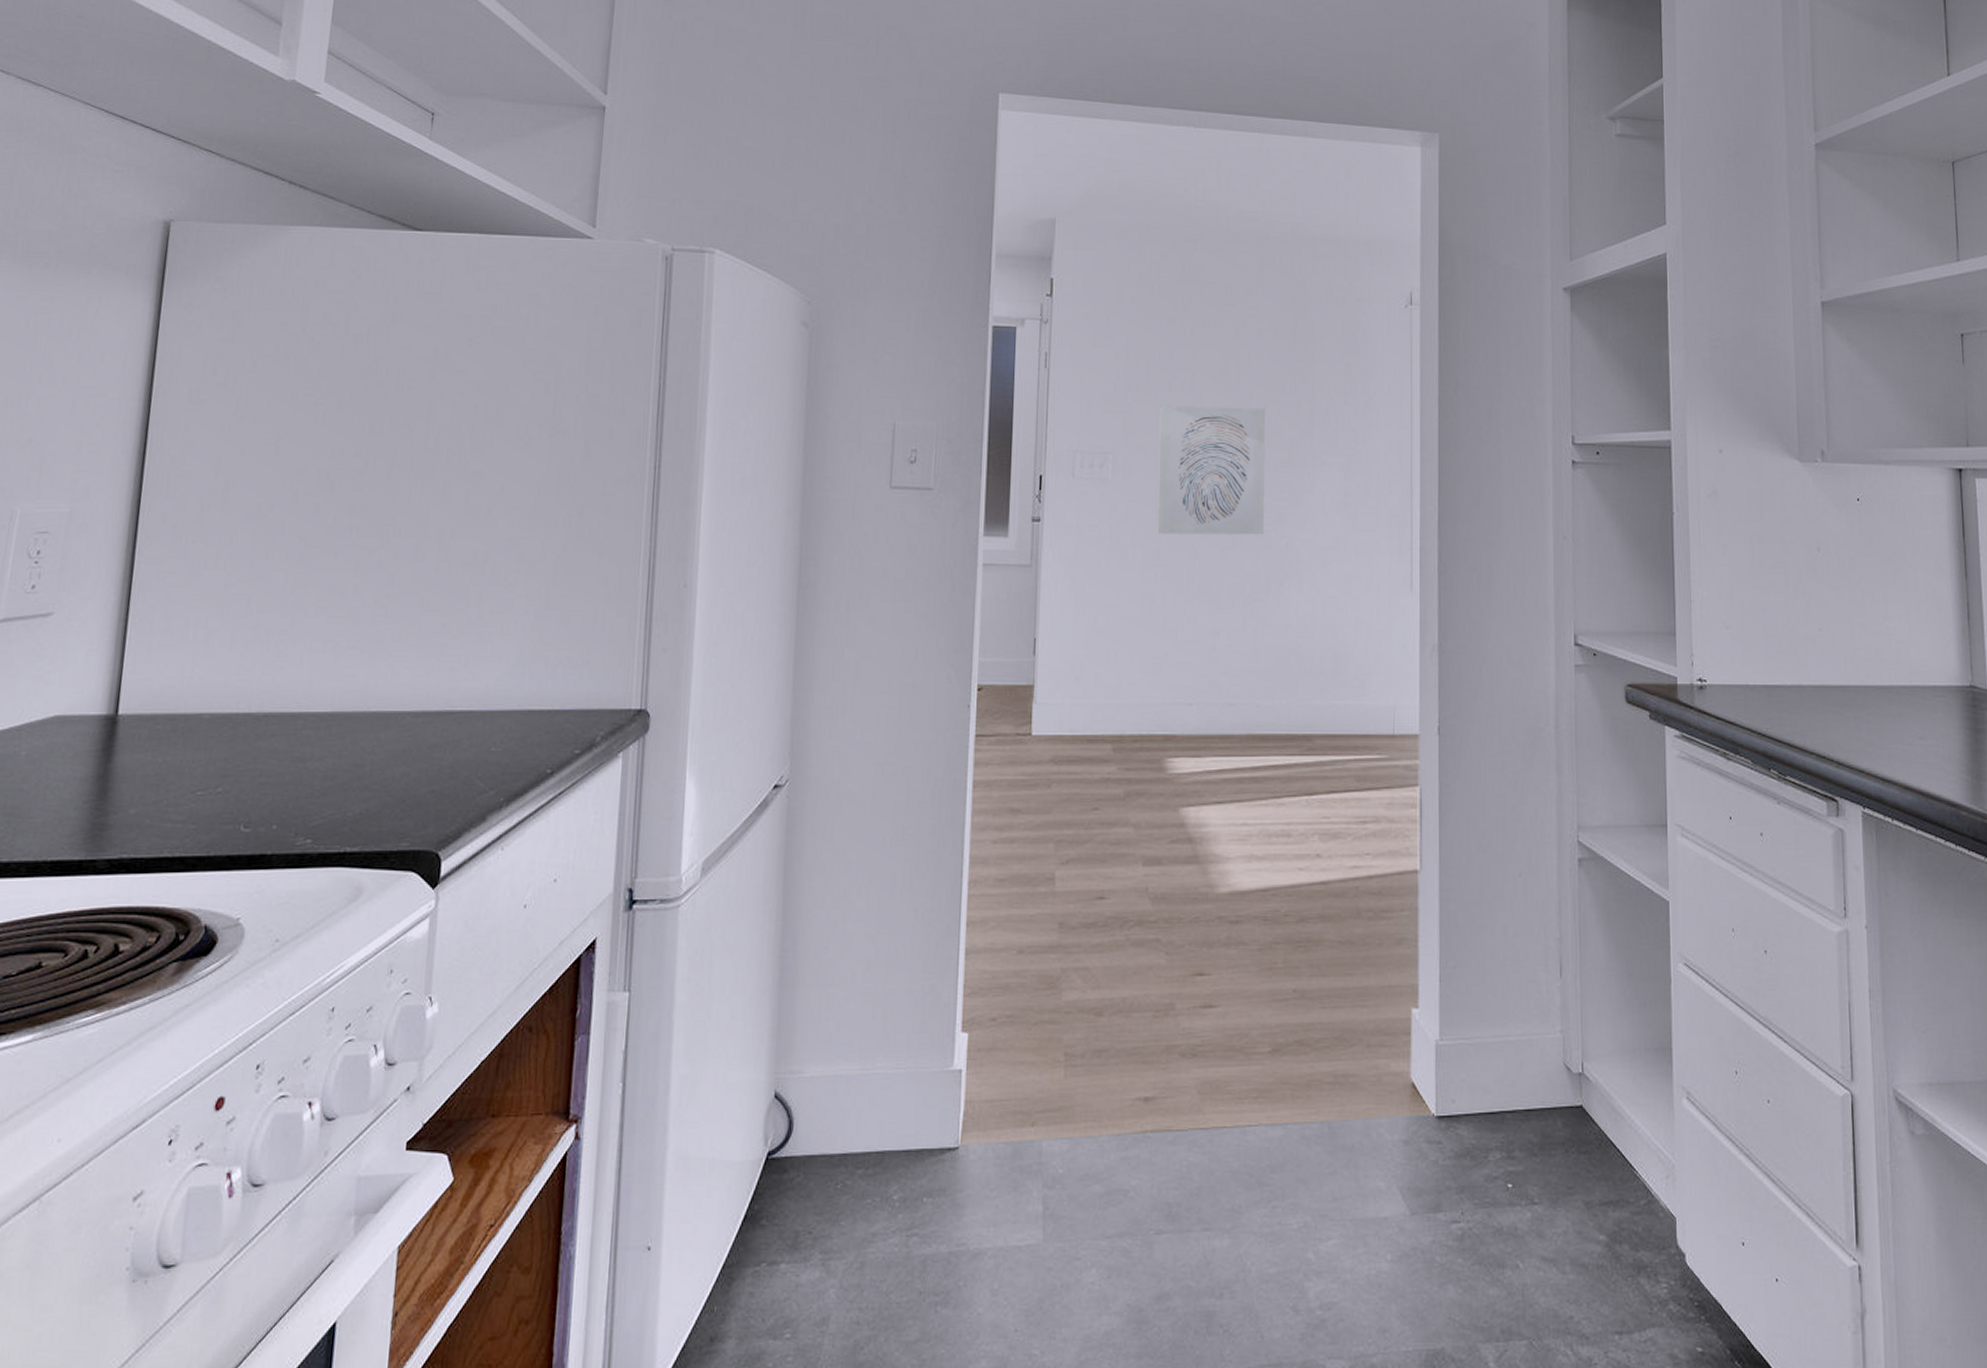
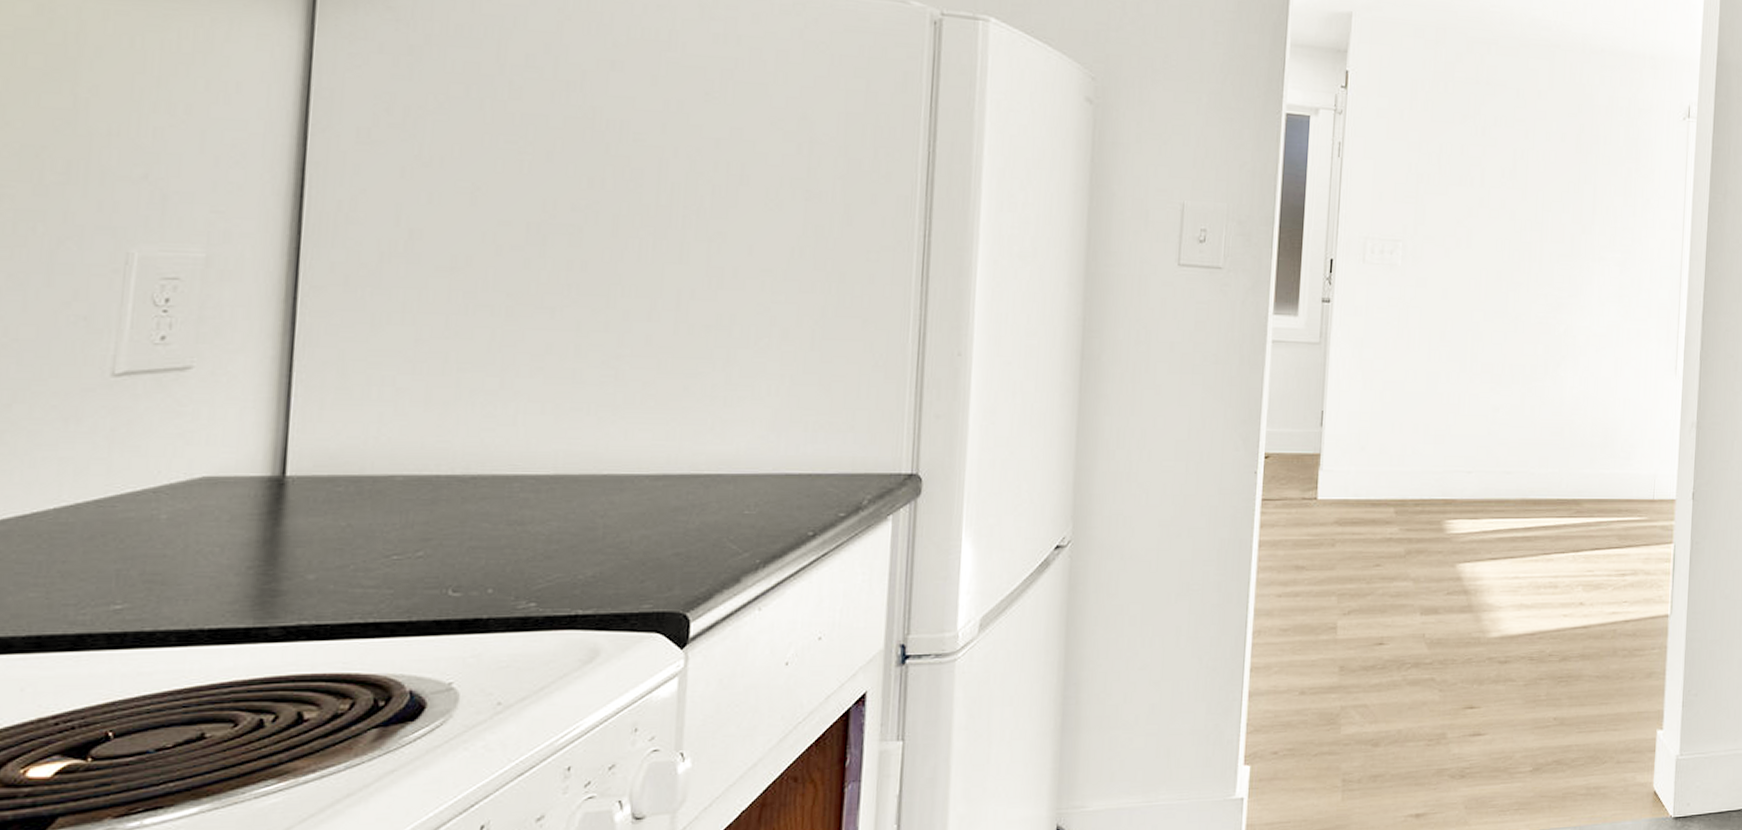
wall art: present [1157,406,1266,535] -> none [1444,198,1551,321]

